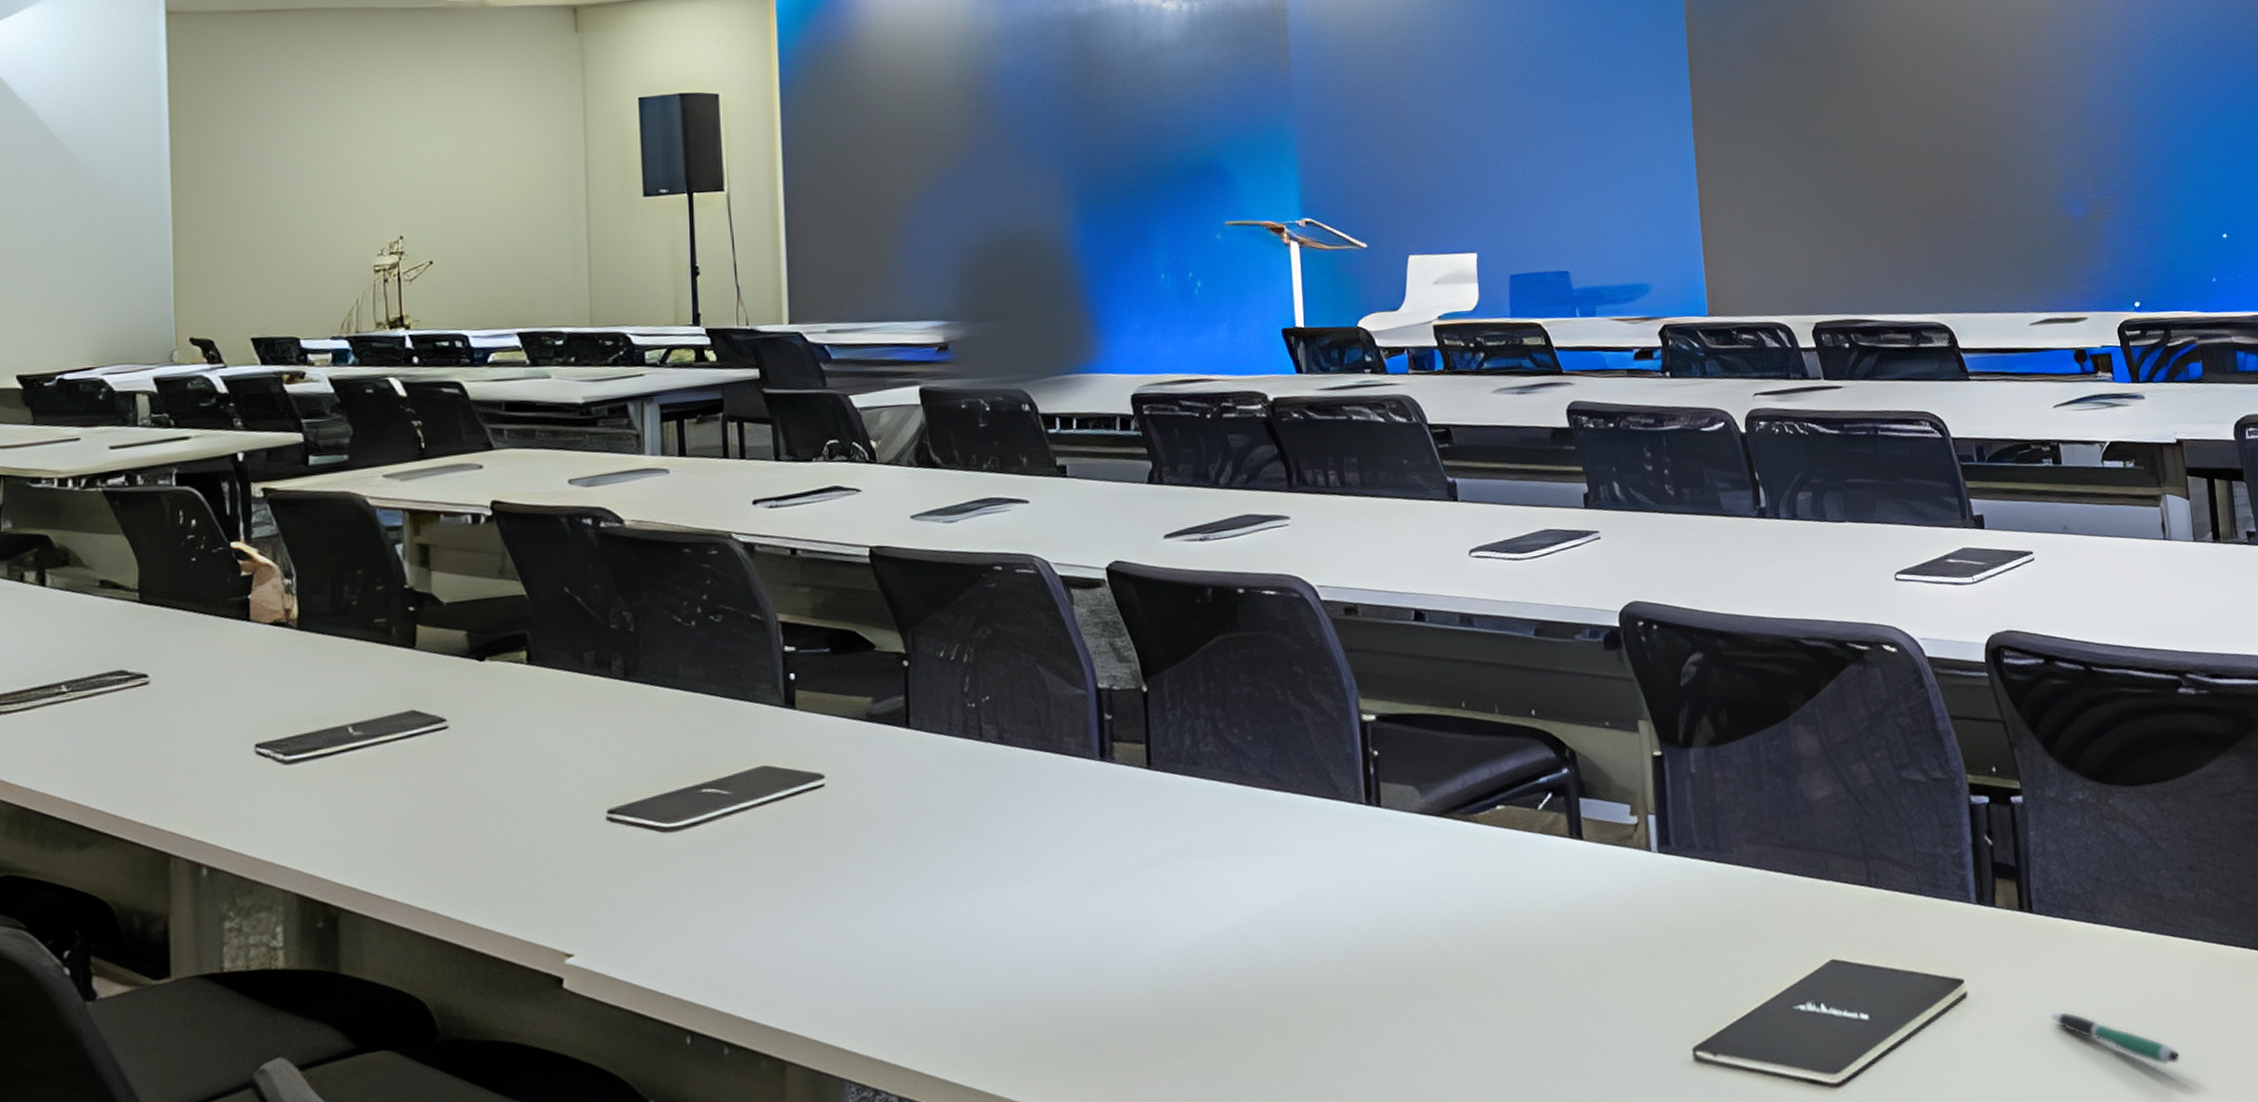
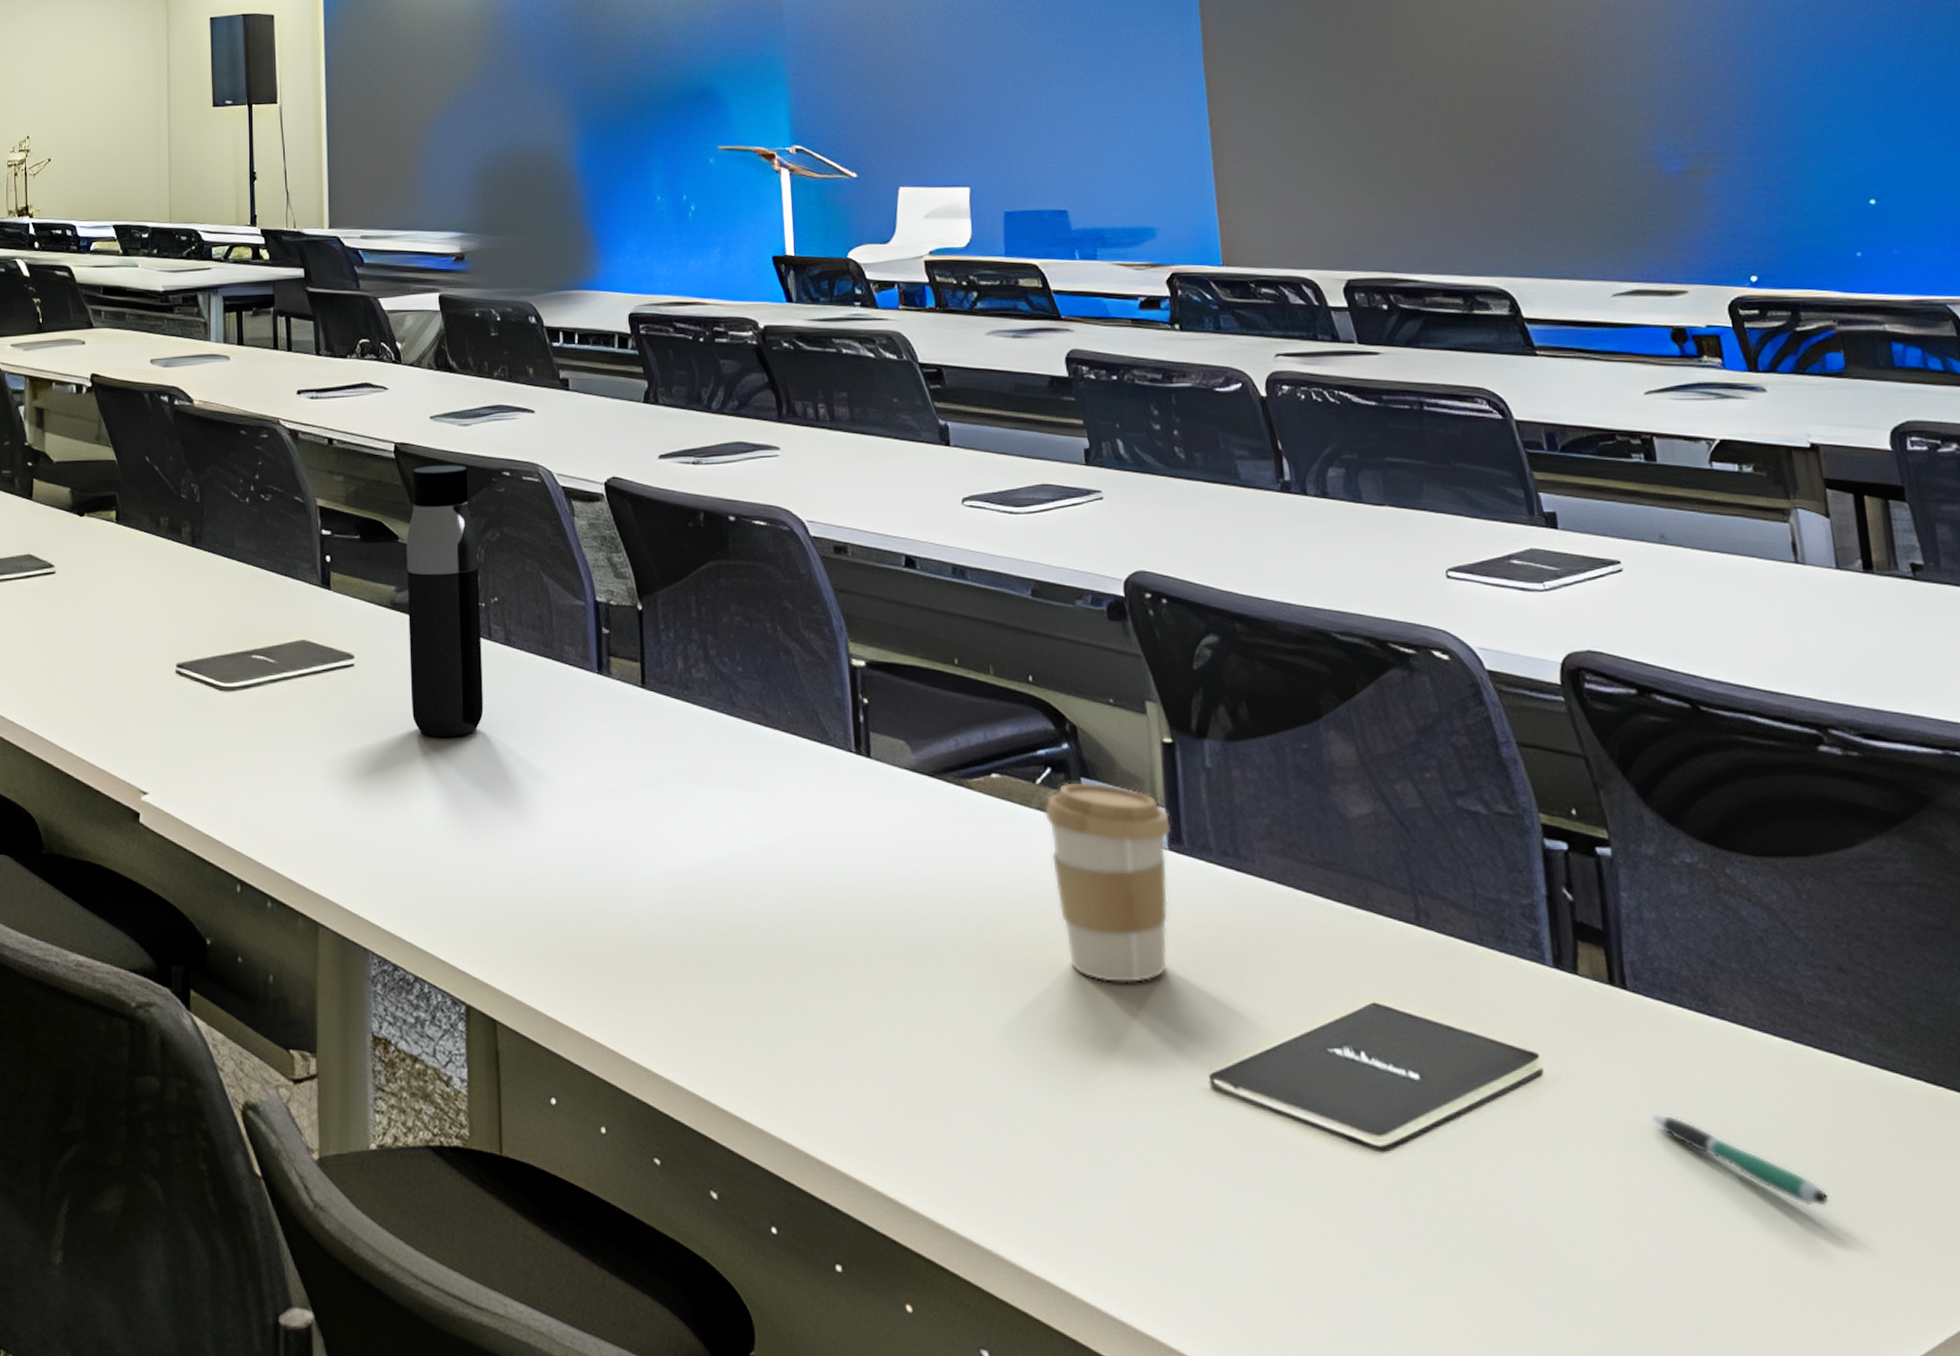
water bottle: none [884,563,975,848] -> present [406,465,484,737]
coffee cup: none [1545,800,1661,982] -> present [1043,782,1172,982]

